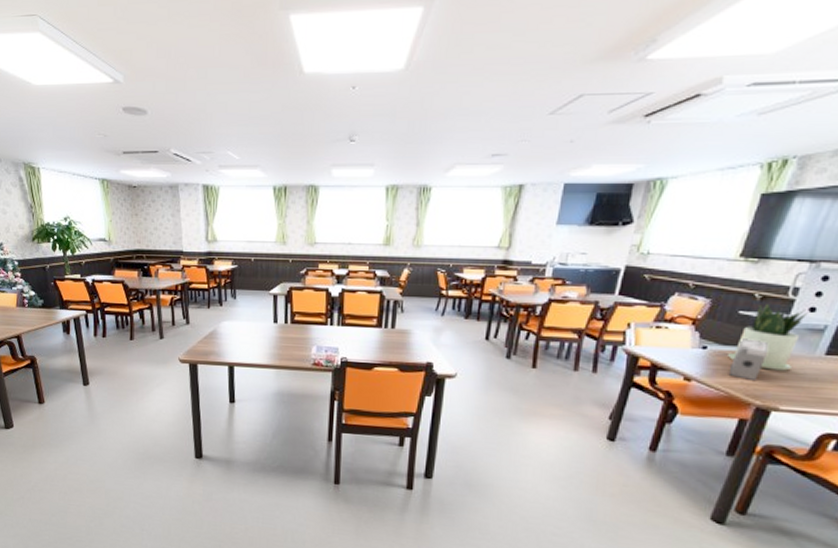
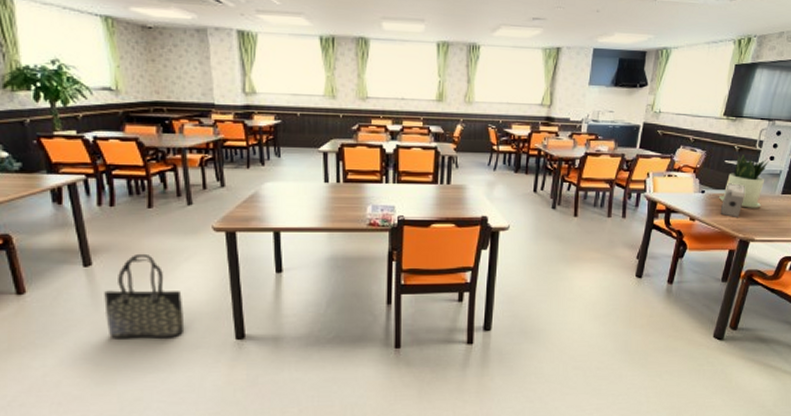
tote bag: none [97,377,156,451] -> present [104,253,185,339]

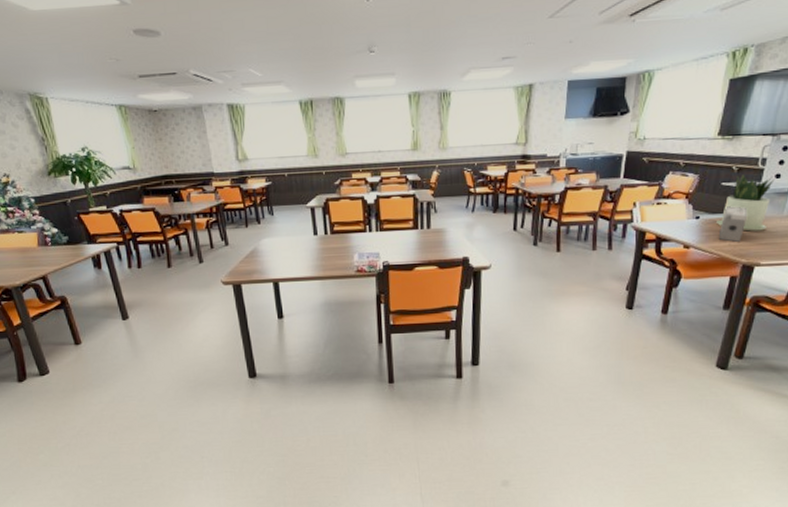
tote bag: present [104,253,185,339] -> none [140,306,207,380]

